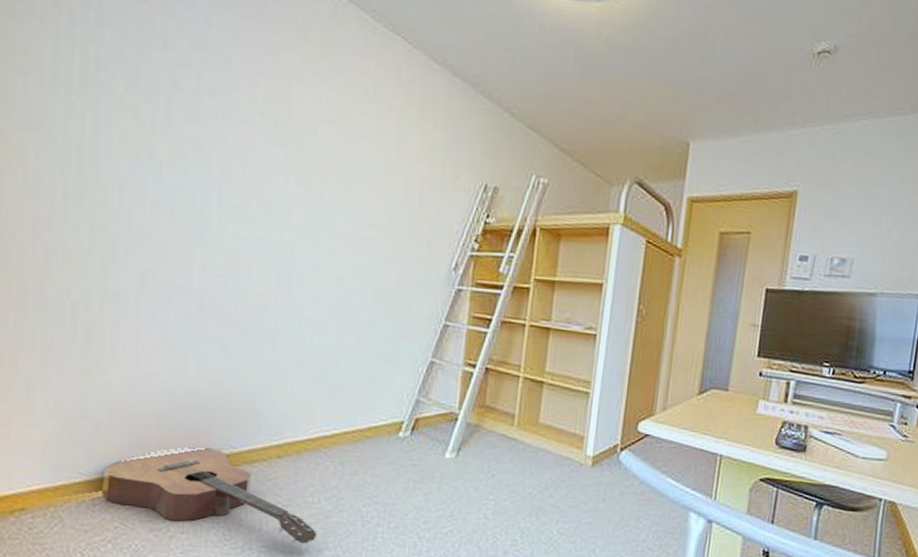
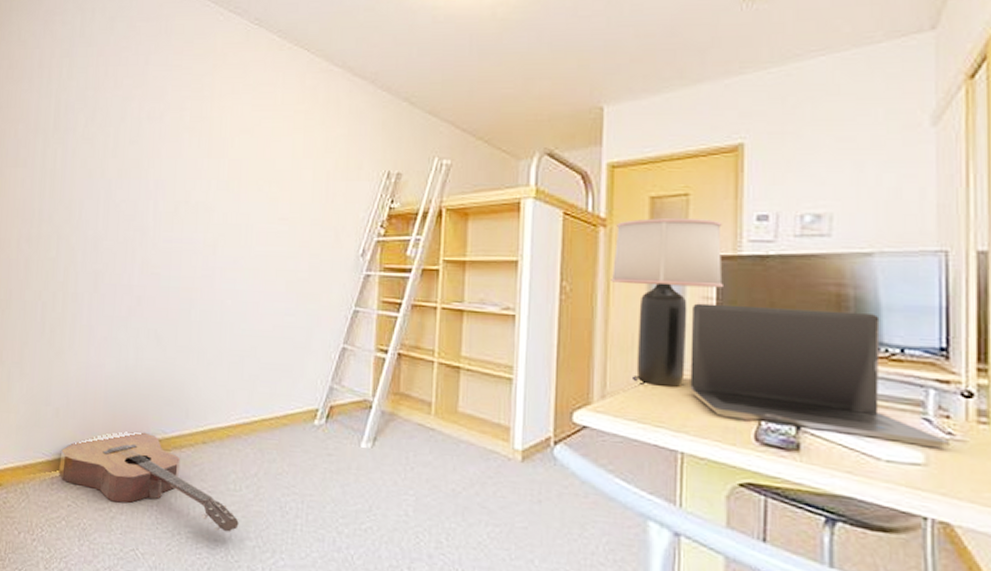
table lamp: none [680,252,773,402] -> present [611,218,725,389]
laptop computer: none [732,329,905,447] -> present [690,303,951,448]

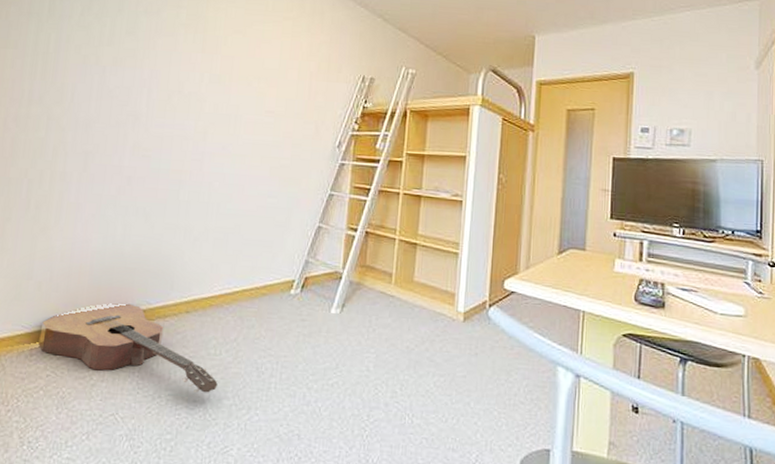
table lamp: present [611,218,725,389] -> none [536,126,617,261]
laptop computer: present [690,303,951,448] -> none [591,194,761,304]

